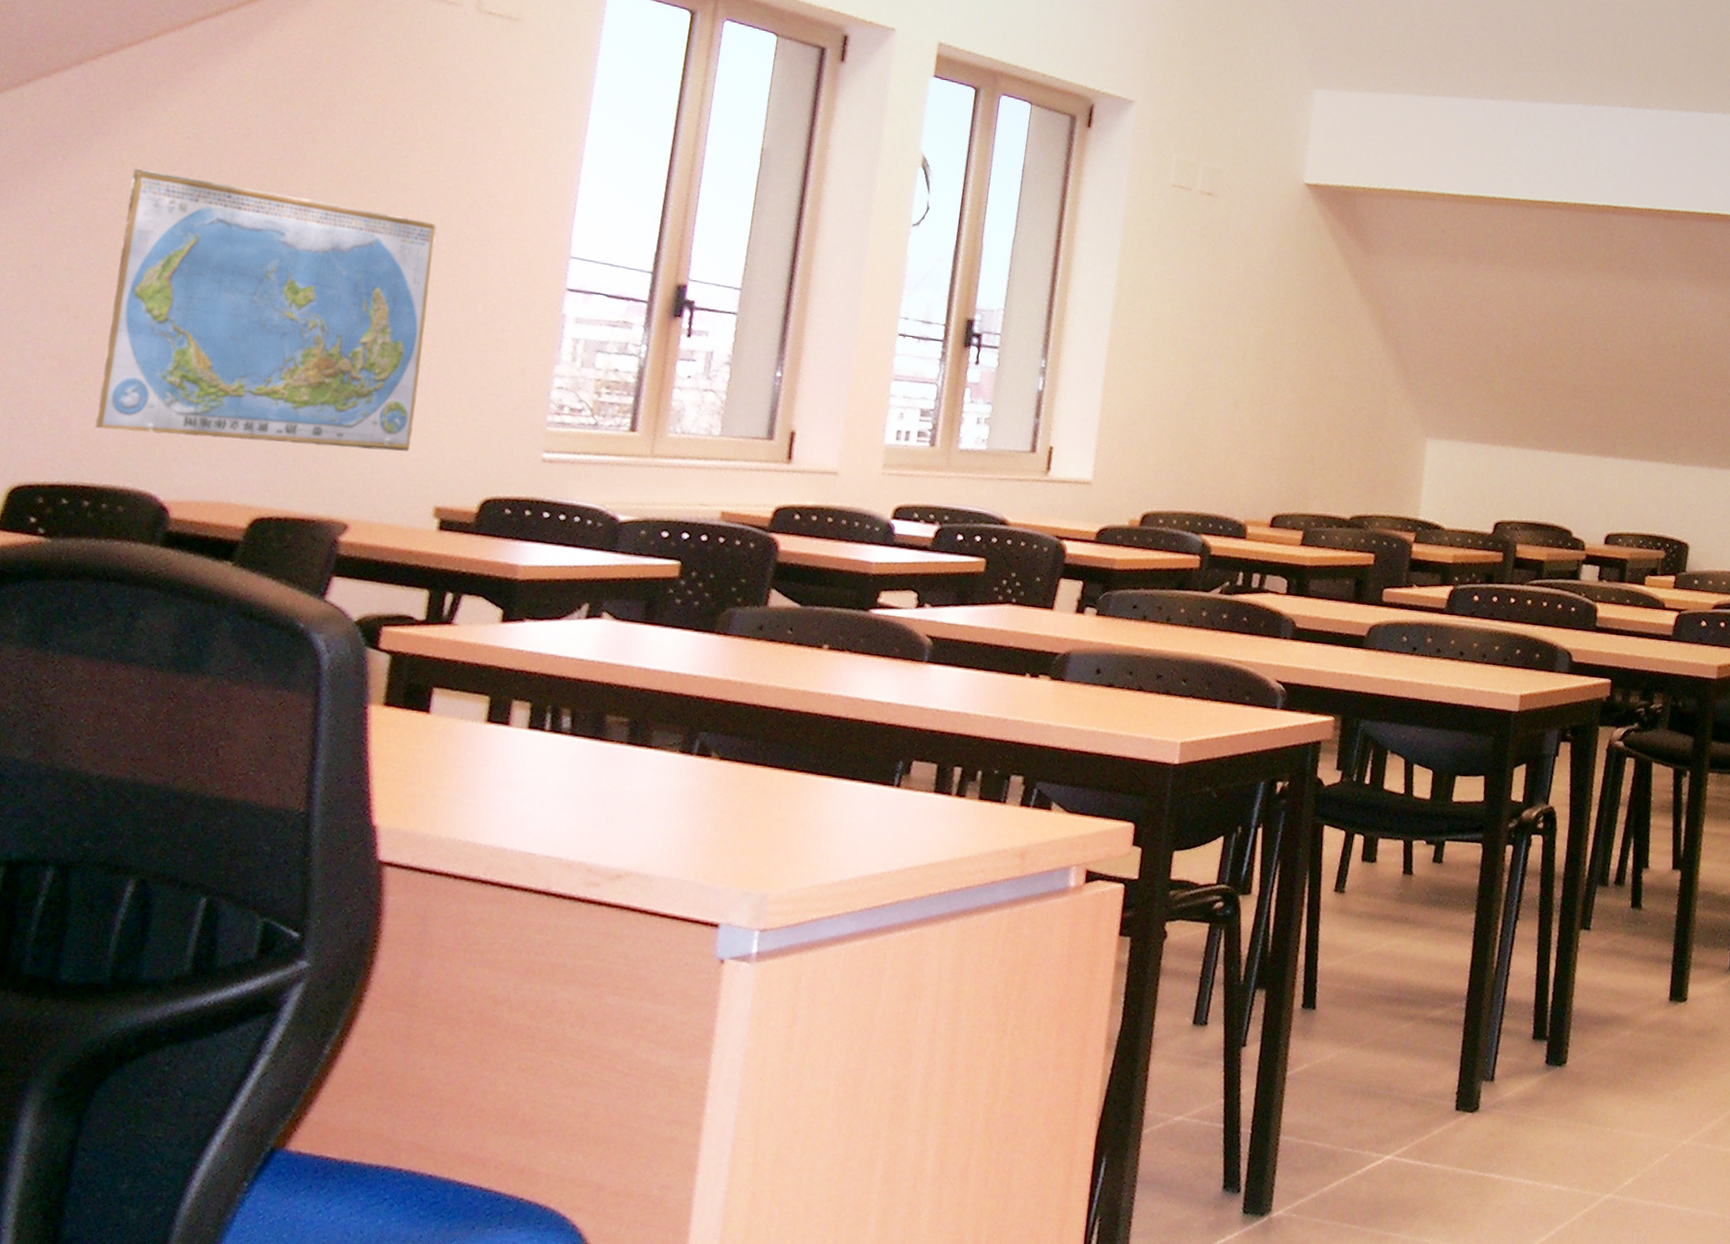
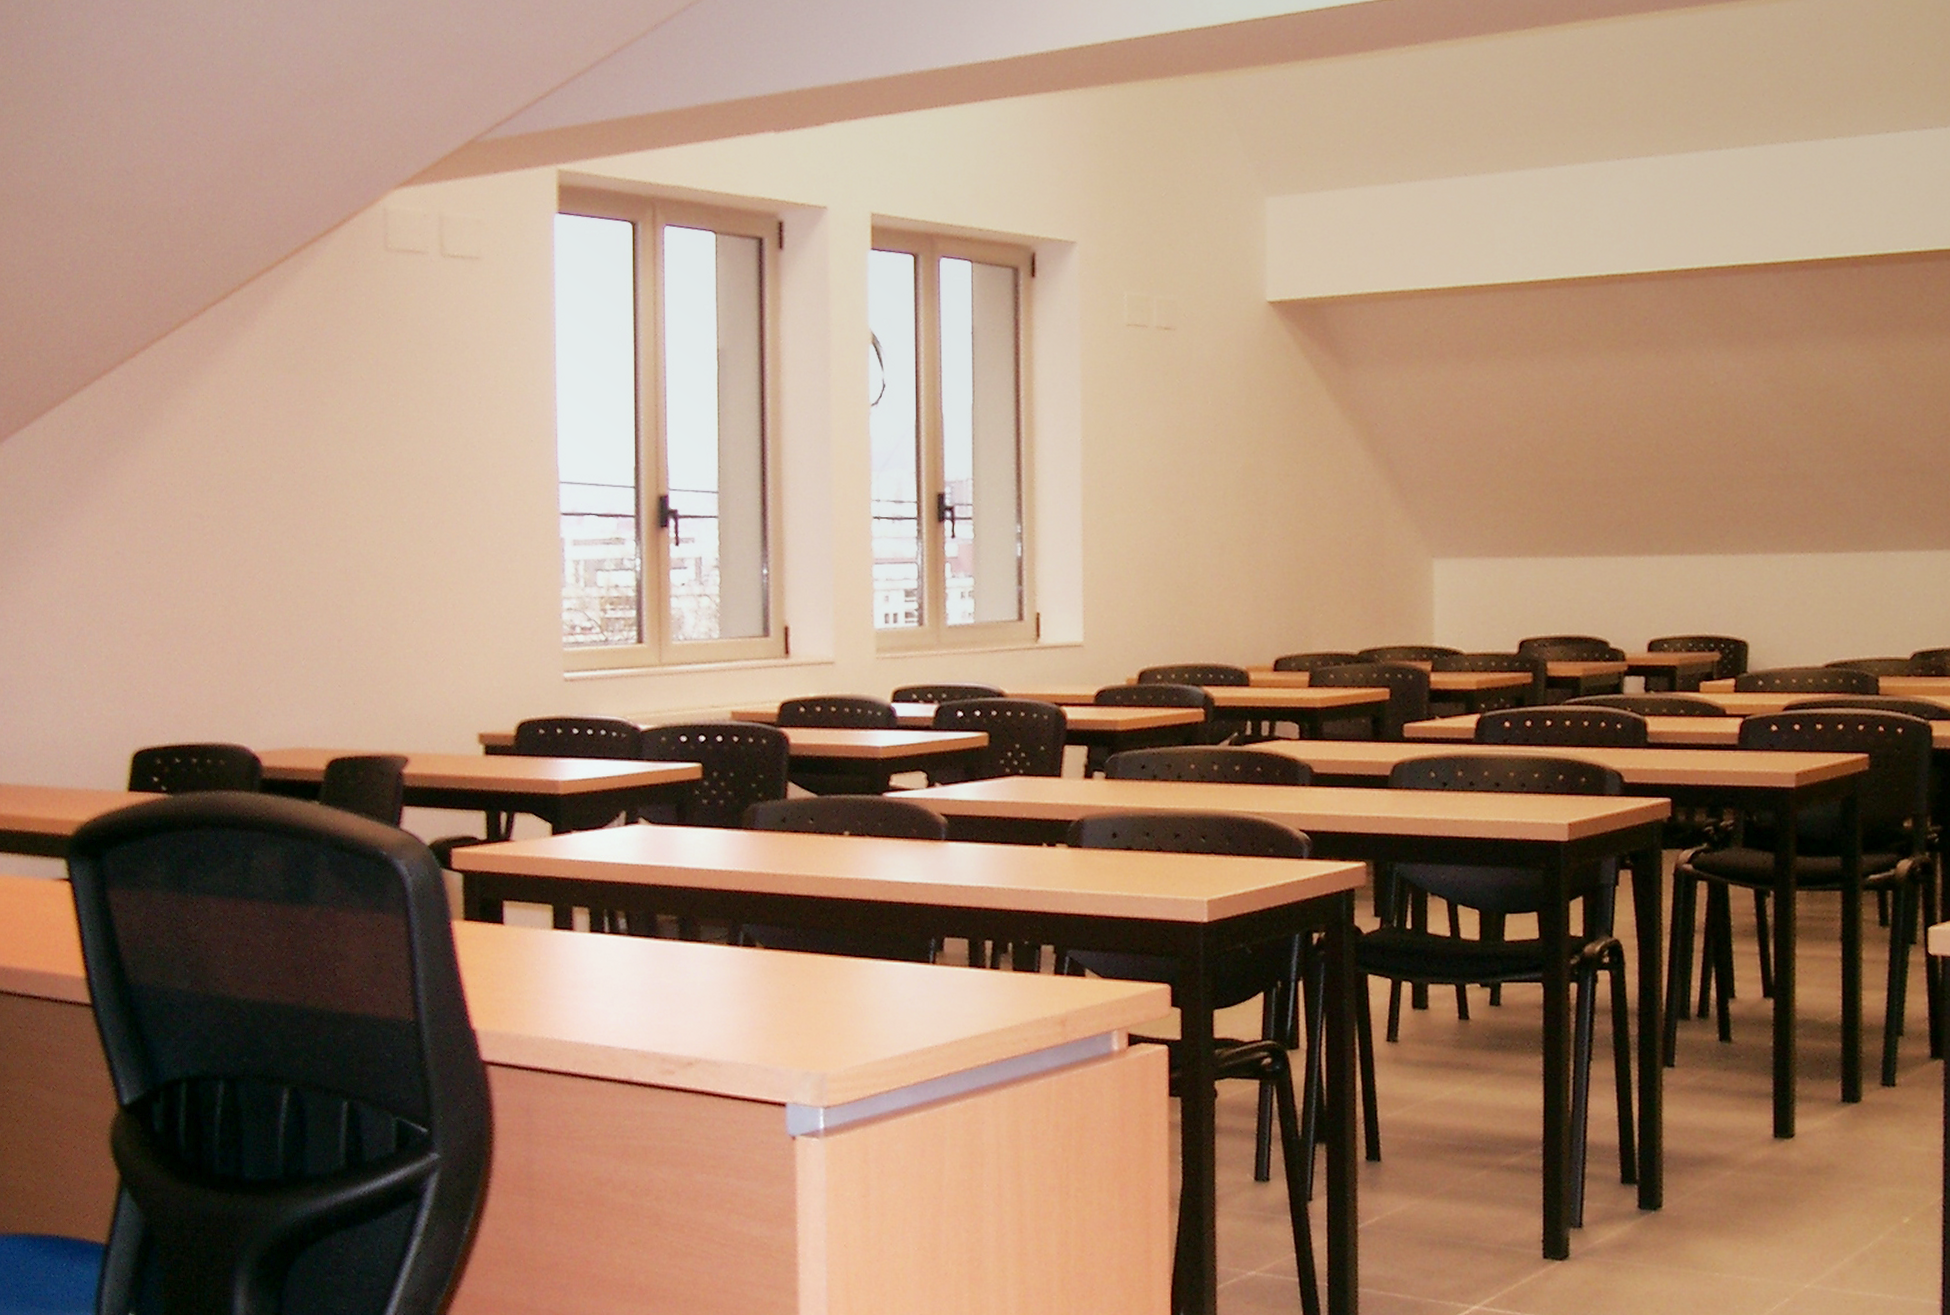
world map: present [94,168,437,452] -> none [180,452,449,693]

